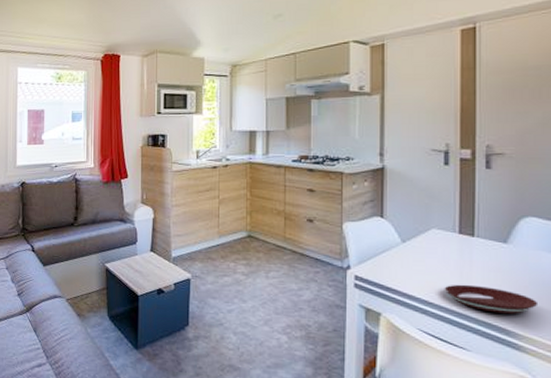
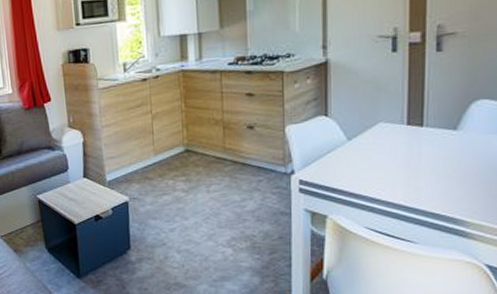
plate: present [444,284,539,314] -> none [391,176,488,203]

